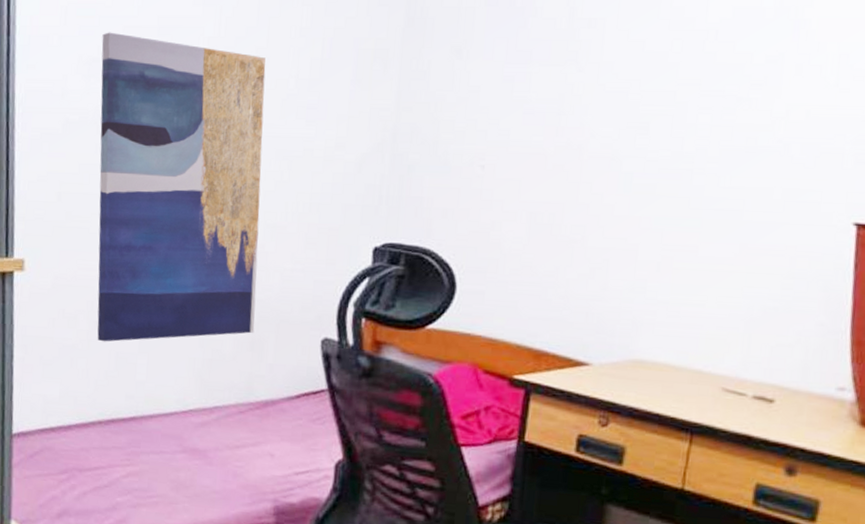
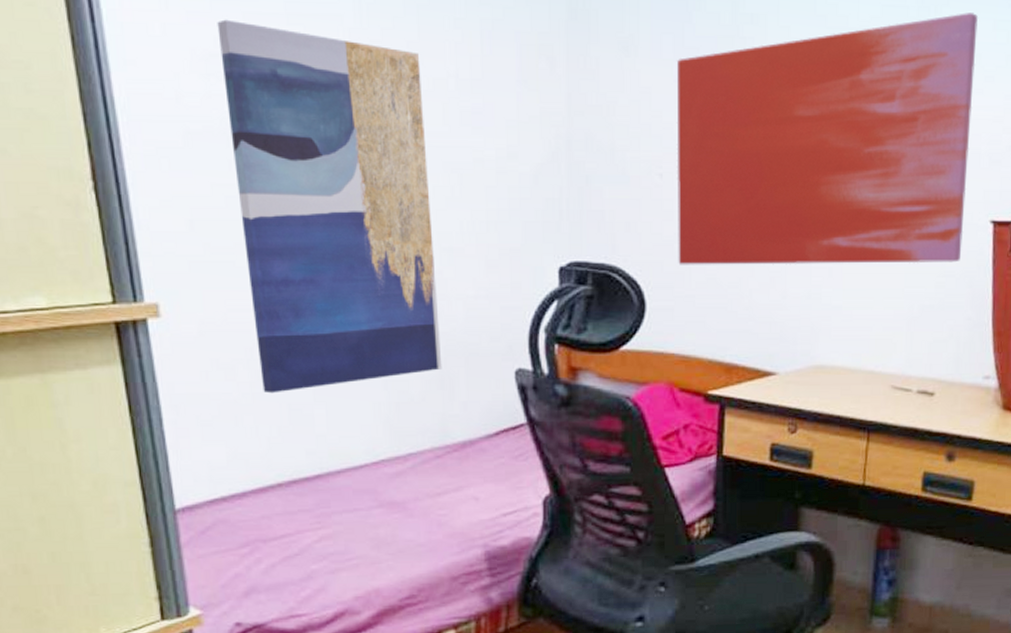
wall art: none [493,13,847,265] -> present [676,13,978,265]

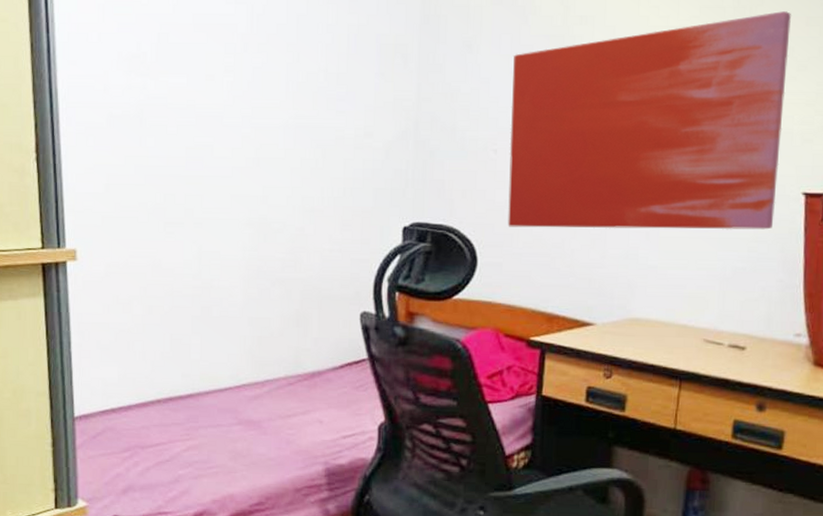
wall art: present [217,19,442,394] -> none [140,29,299,325]

